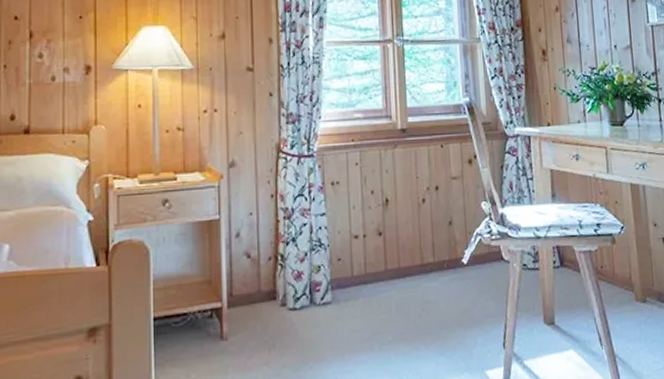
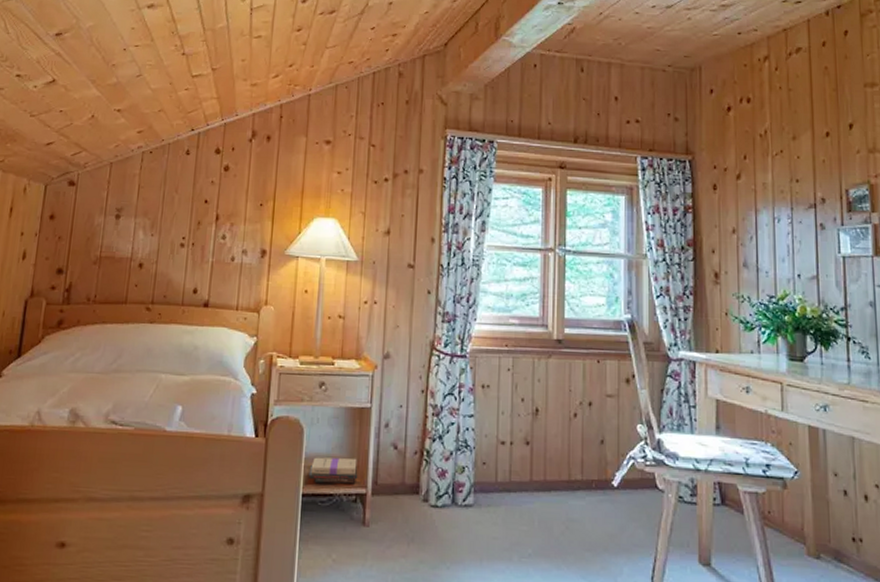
books: none [159,272,212,305] -> present [308,457,358,484]

